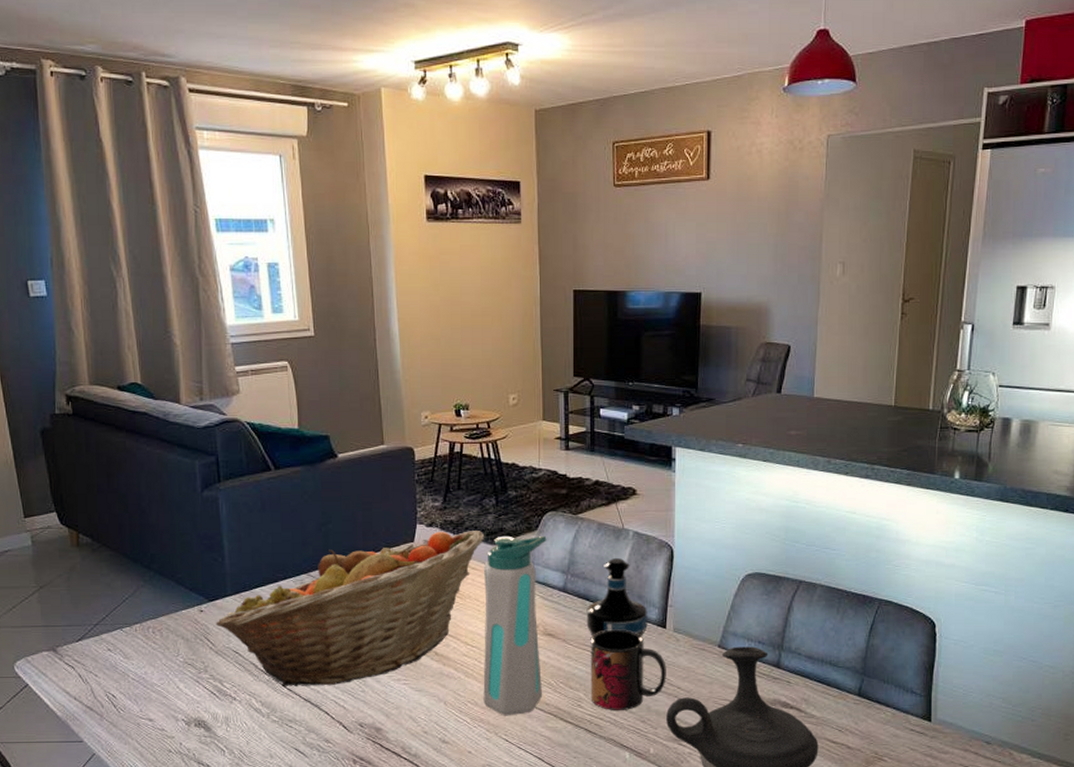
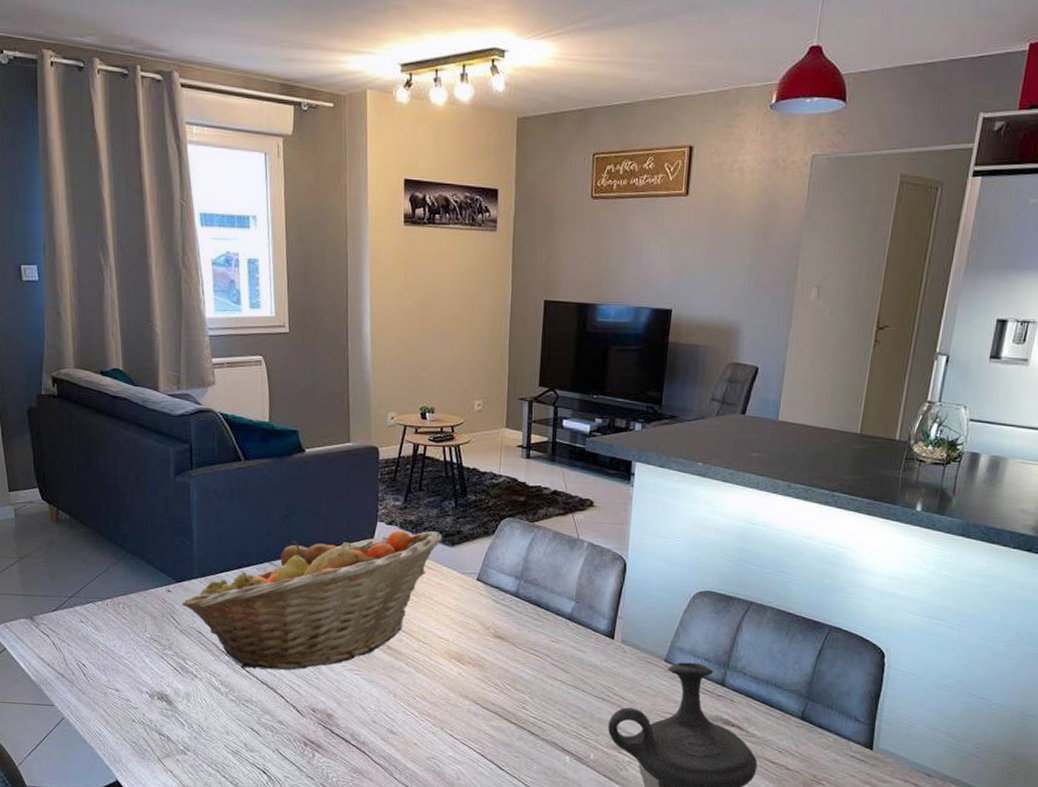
water bottle: present [483,535,547,716] -> none [431,538,503,713]
tequila bottle: present [586,558,648,637] -> none [536,567,597,645]
mug: present [590,629,666,710] -> none [535,636,612,716]

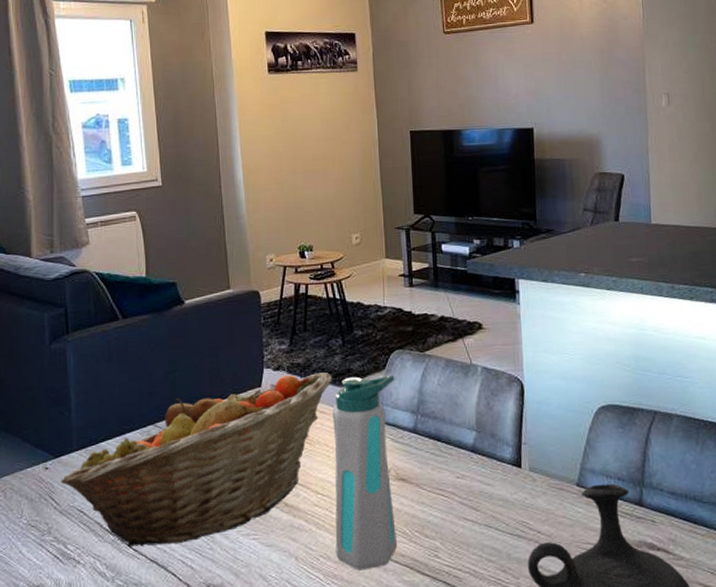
water bottle: none [431,538,503,713] -> present [332,376,398,571]

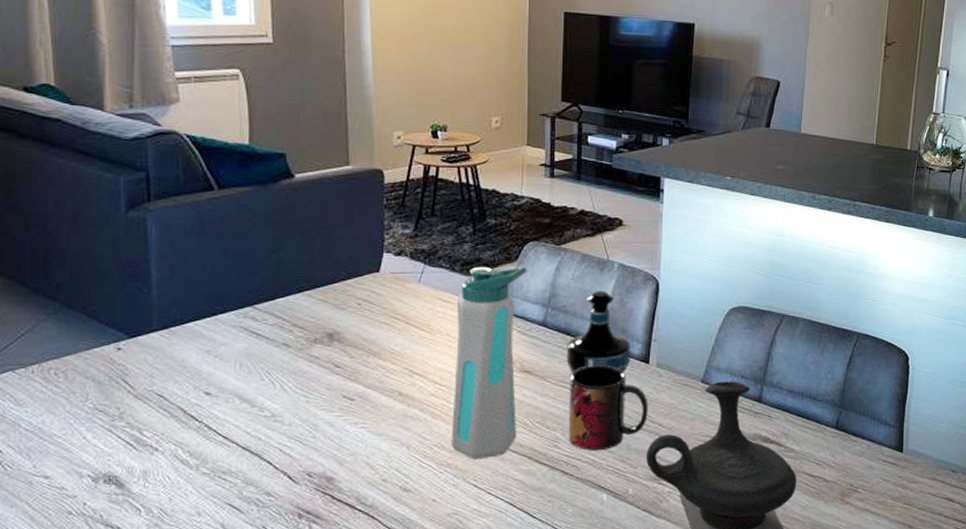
fruit basket: present [61,372,333,547] -> none [136,260,460,434]
tequila bottle: none [438,395,502,480] -> present [566,291,631,373]
mug: none [444,470,525,560] -> present [568,365,648,450]

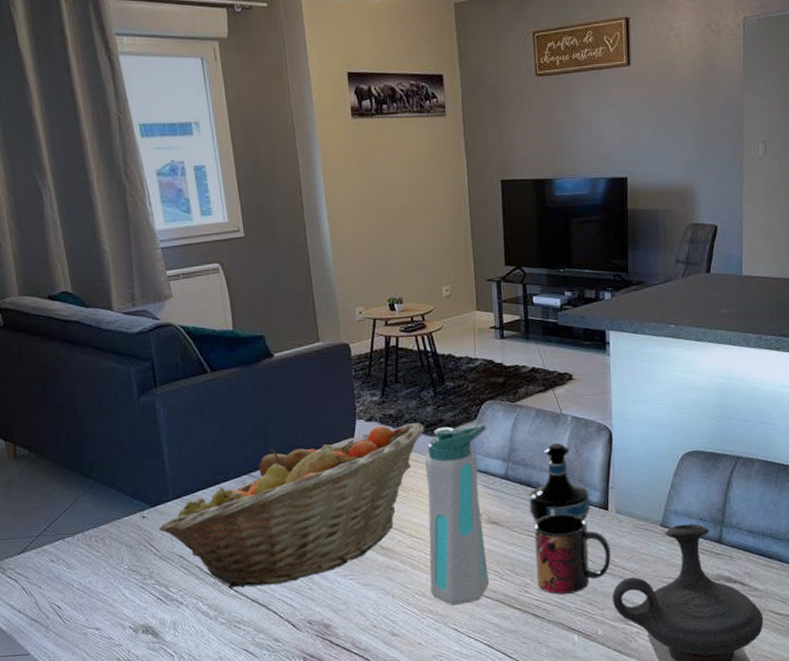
fruit basket: none [136,260,460,434] -> present [159,423,425,588]

